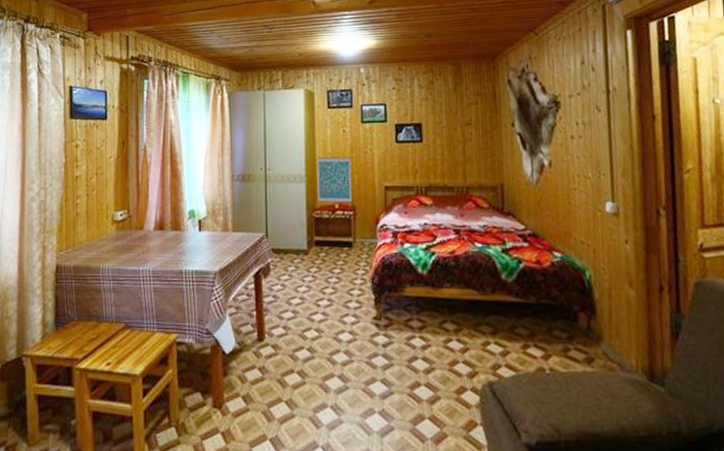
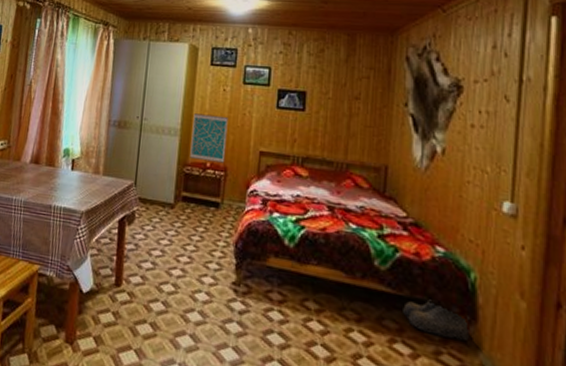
boots: none [531,302,592,335] -> present [403,299,471,341]

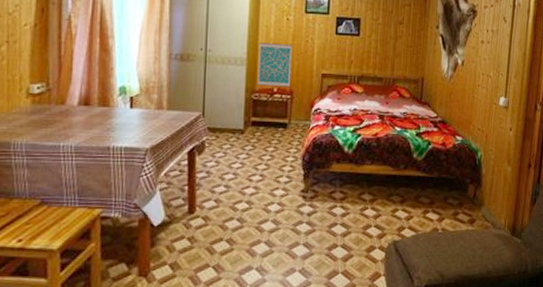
boots: present [403,299,471,341] -> none [433,176,477,202]

